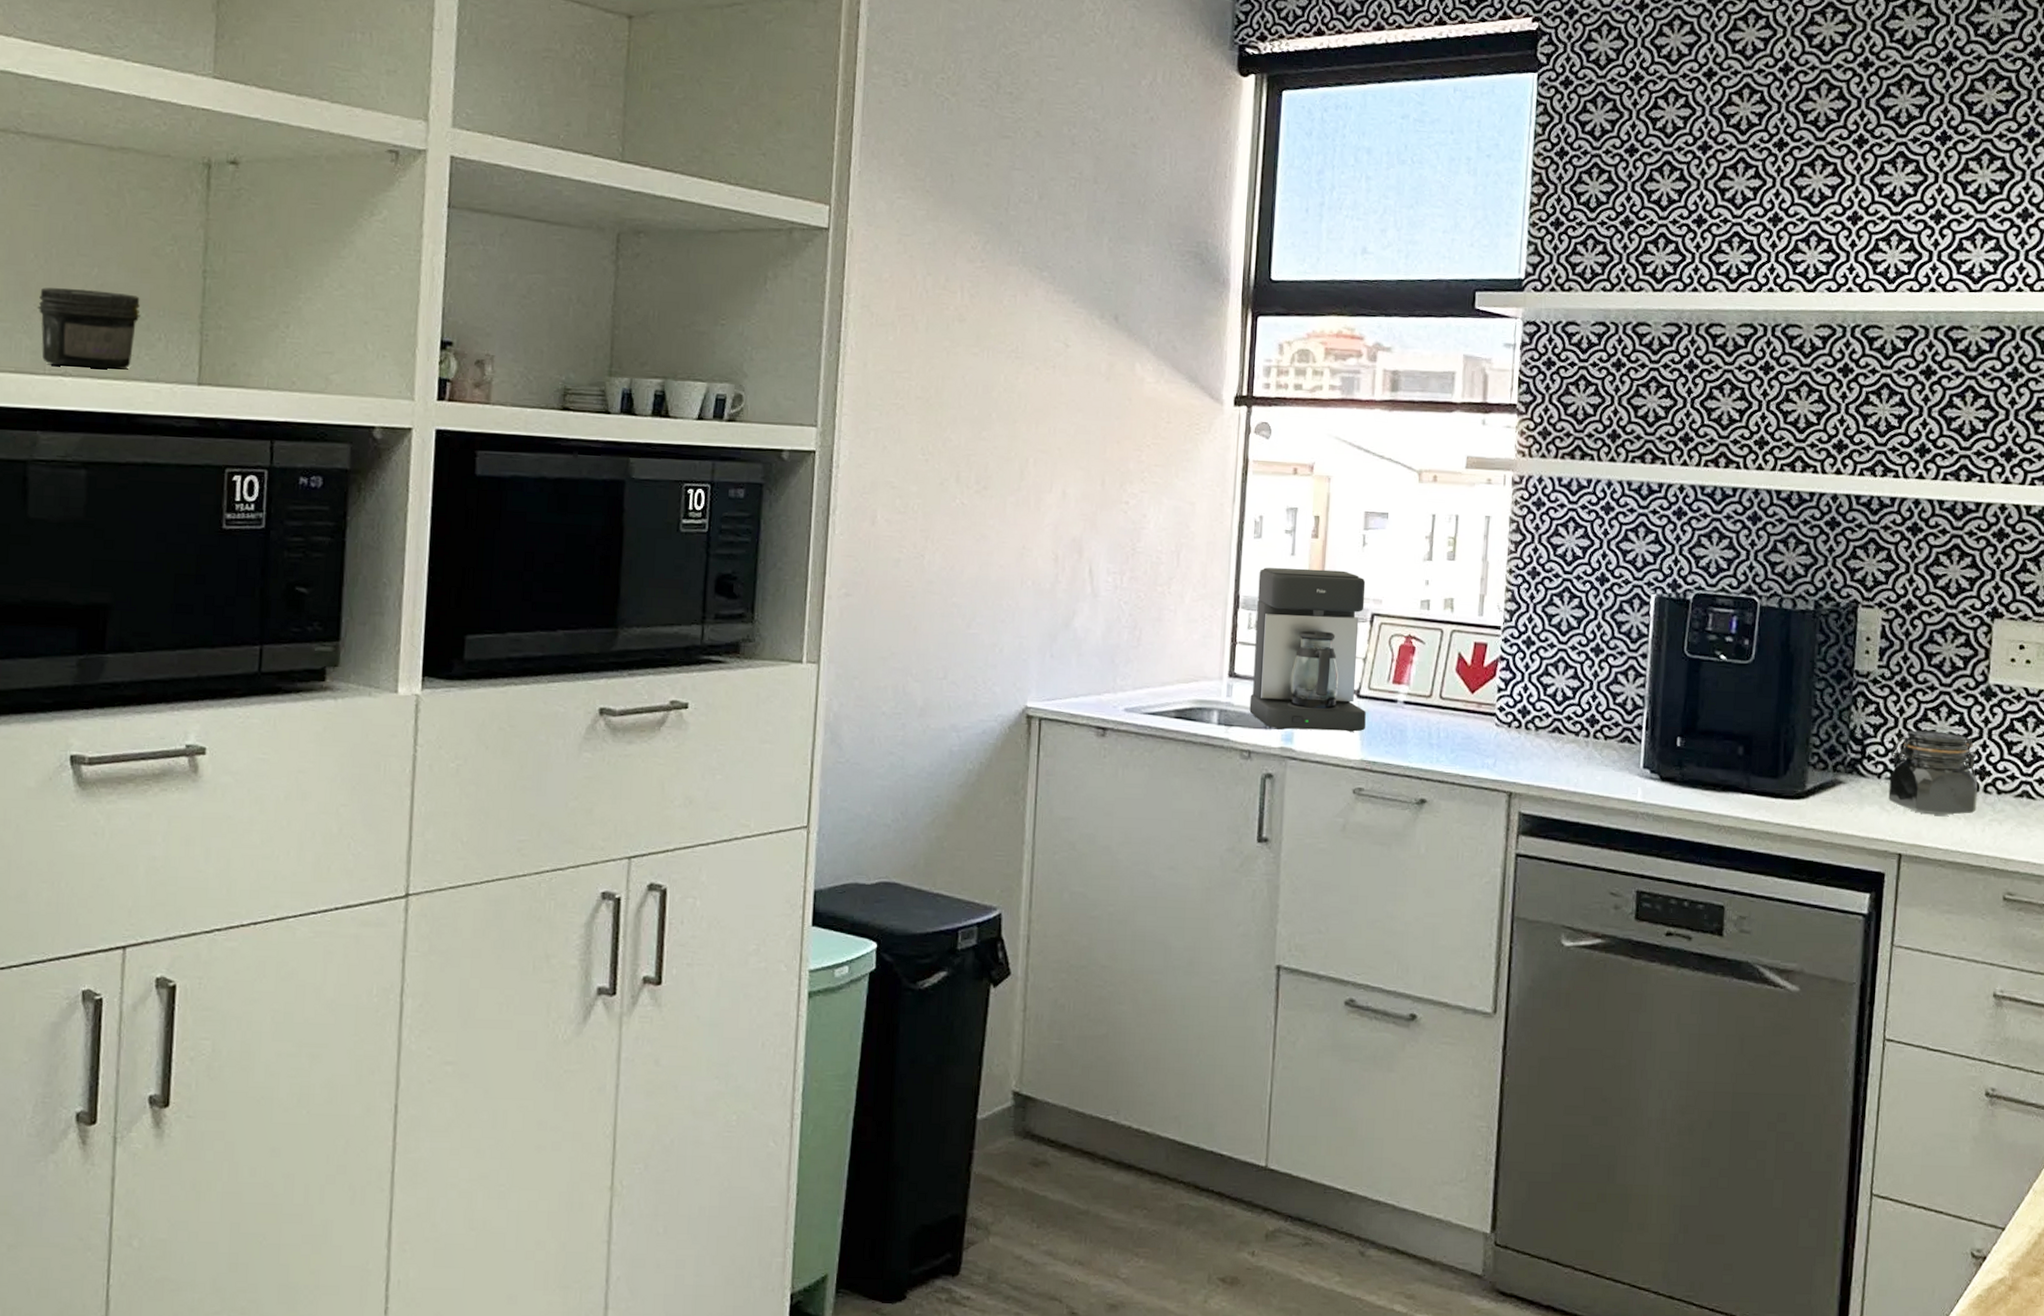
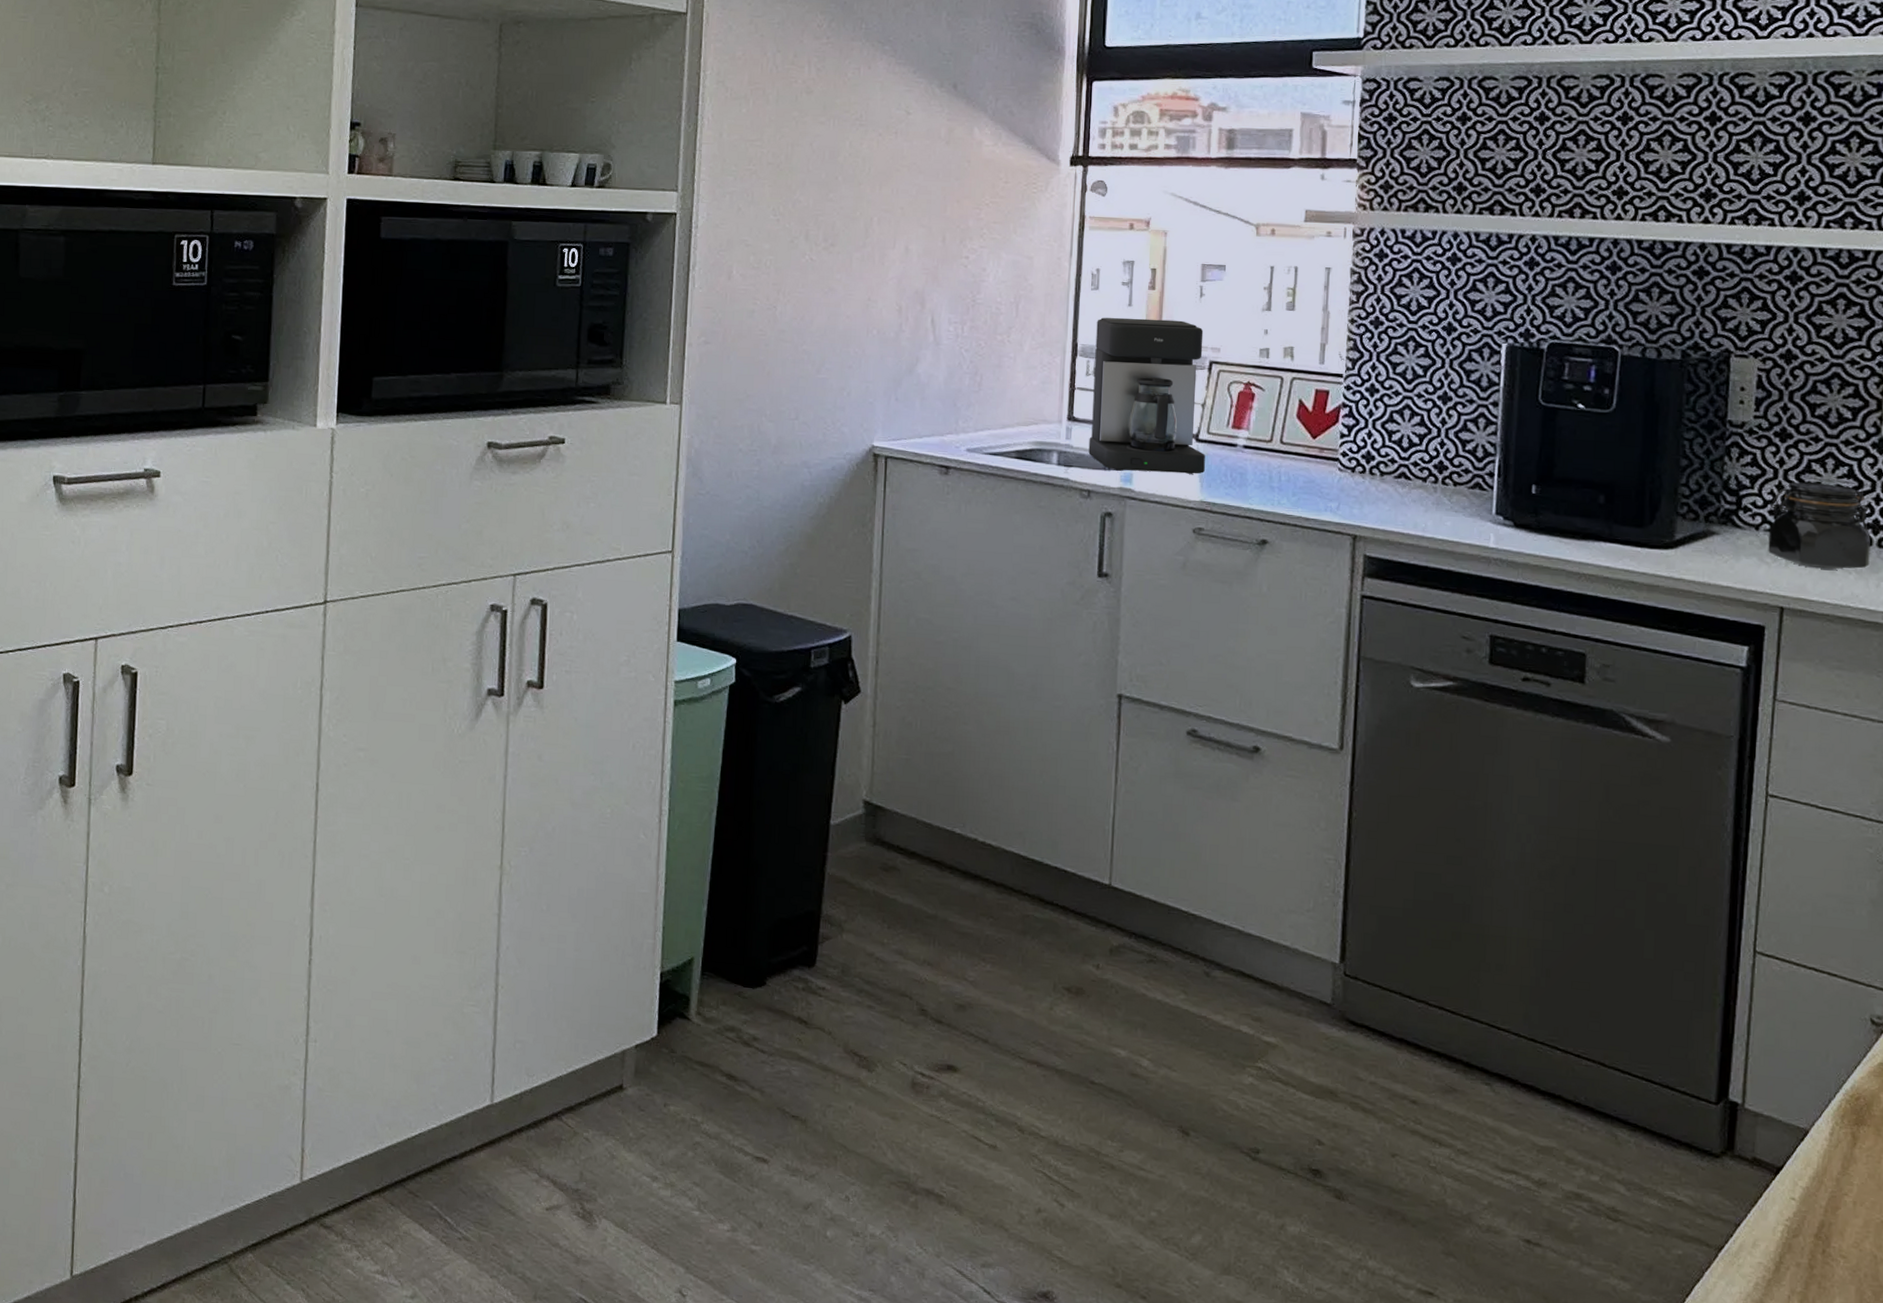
jar: present [38,287,140,370] -> none [26,85,107,153]

